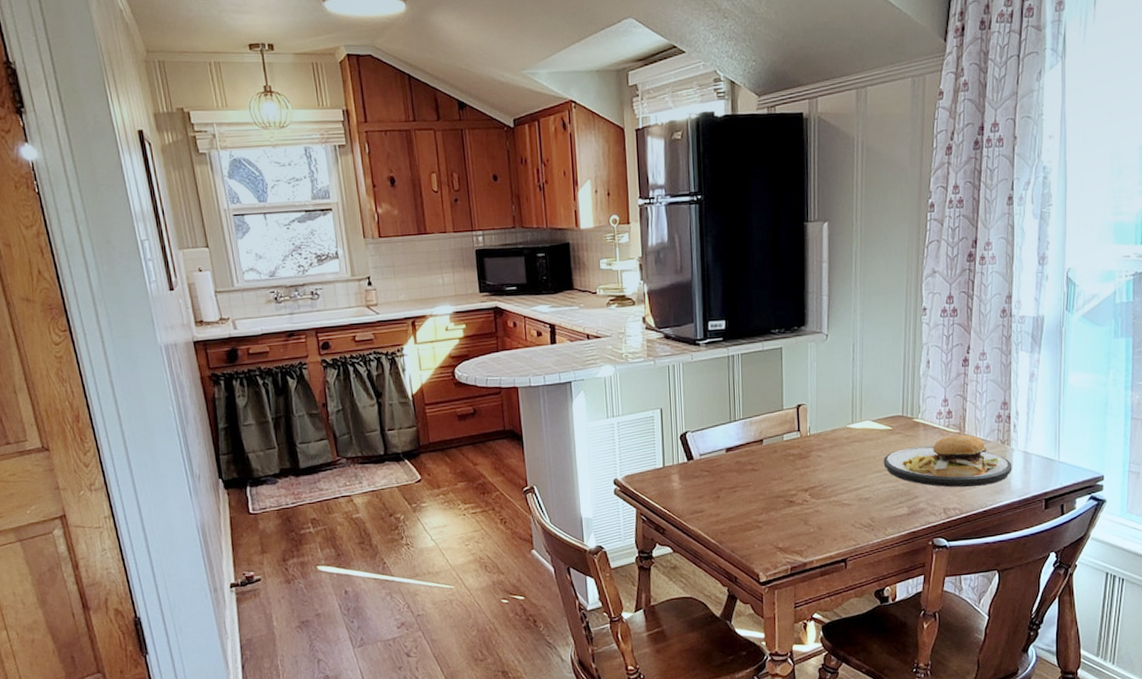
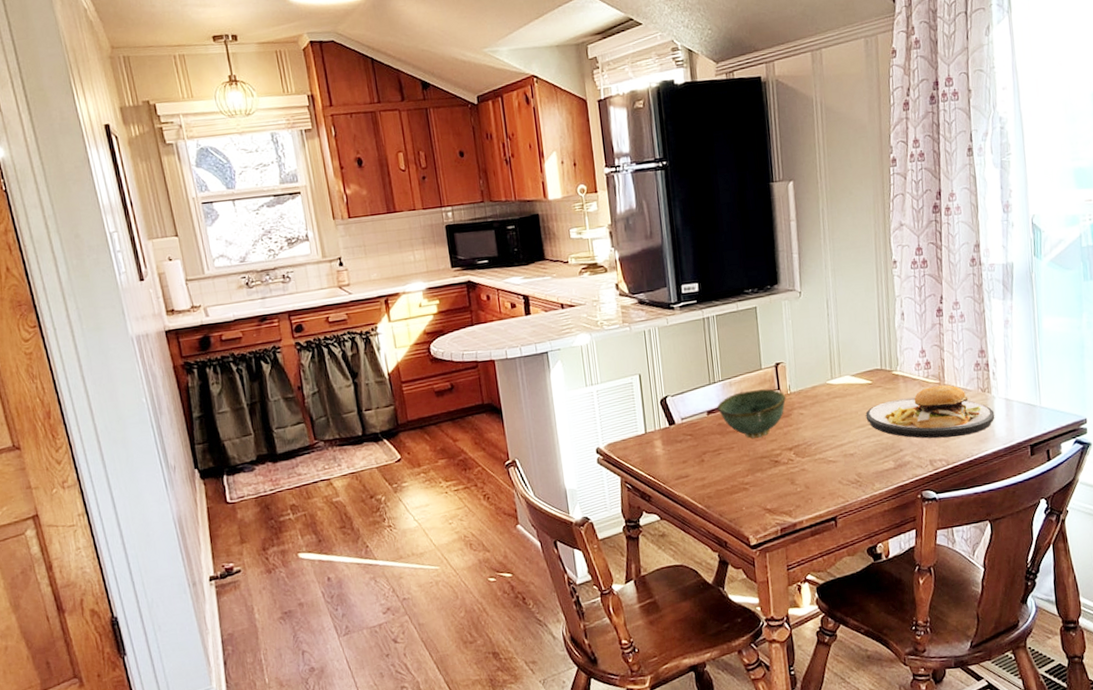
bowl: none [736,429,806,478] -> present [717,389,786,439]

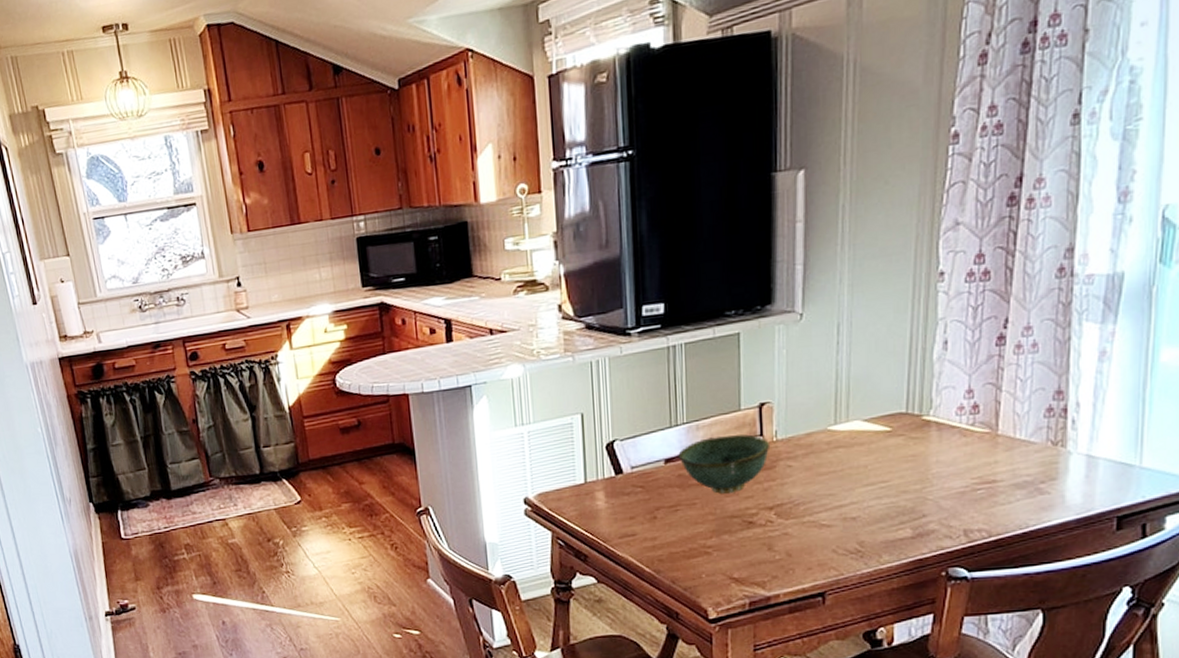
plate: present [865,366,995,439] -> none [878,410,1068,503]

